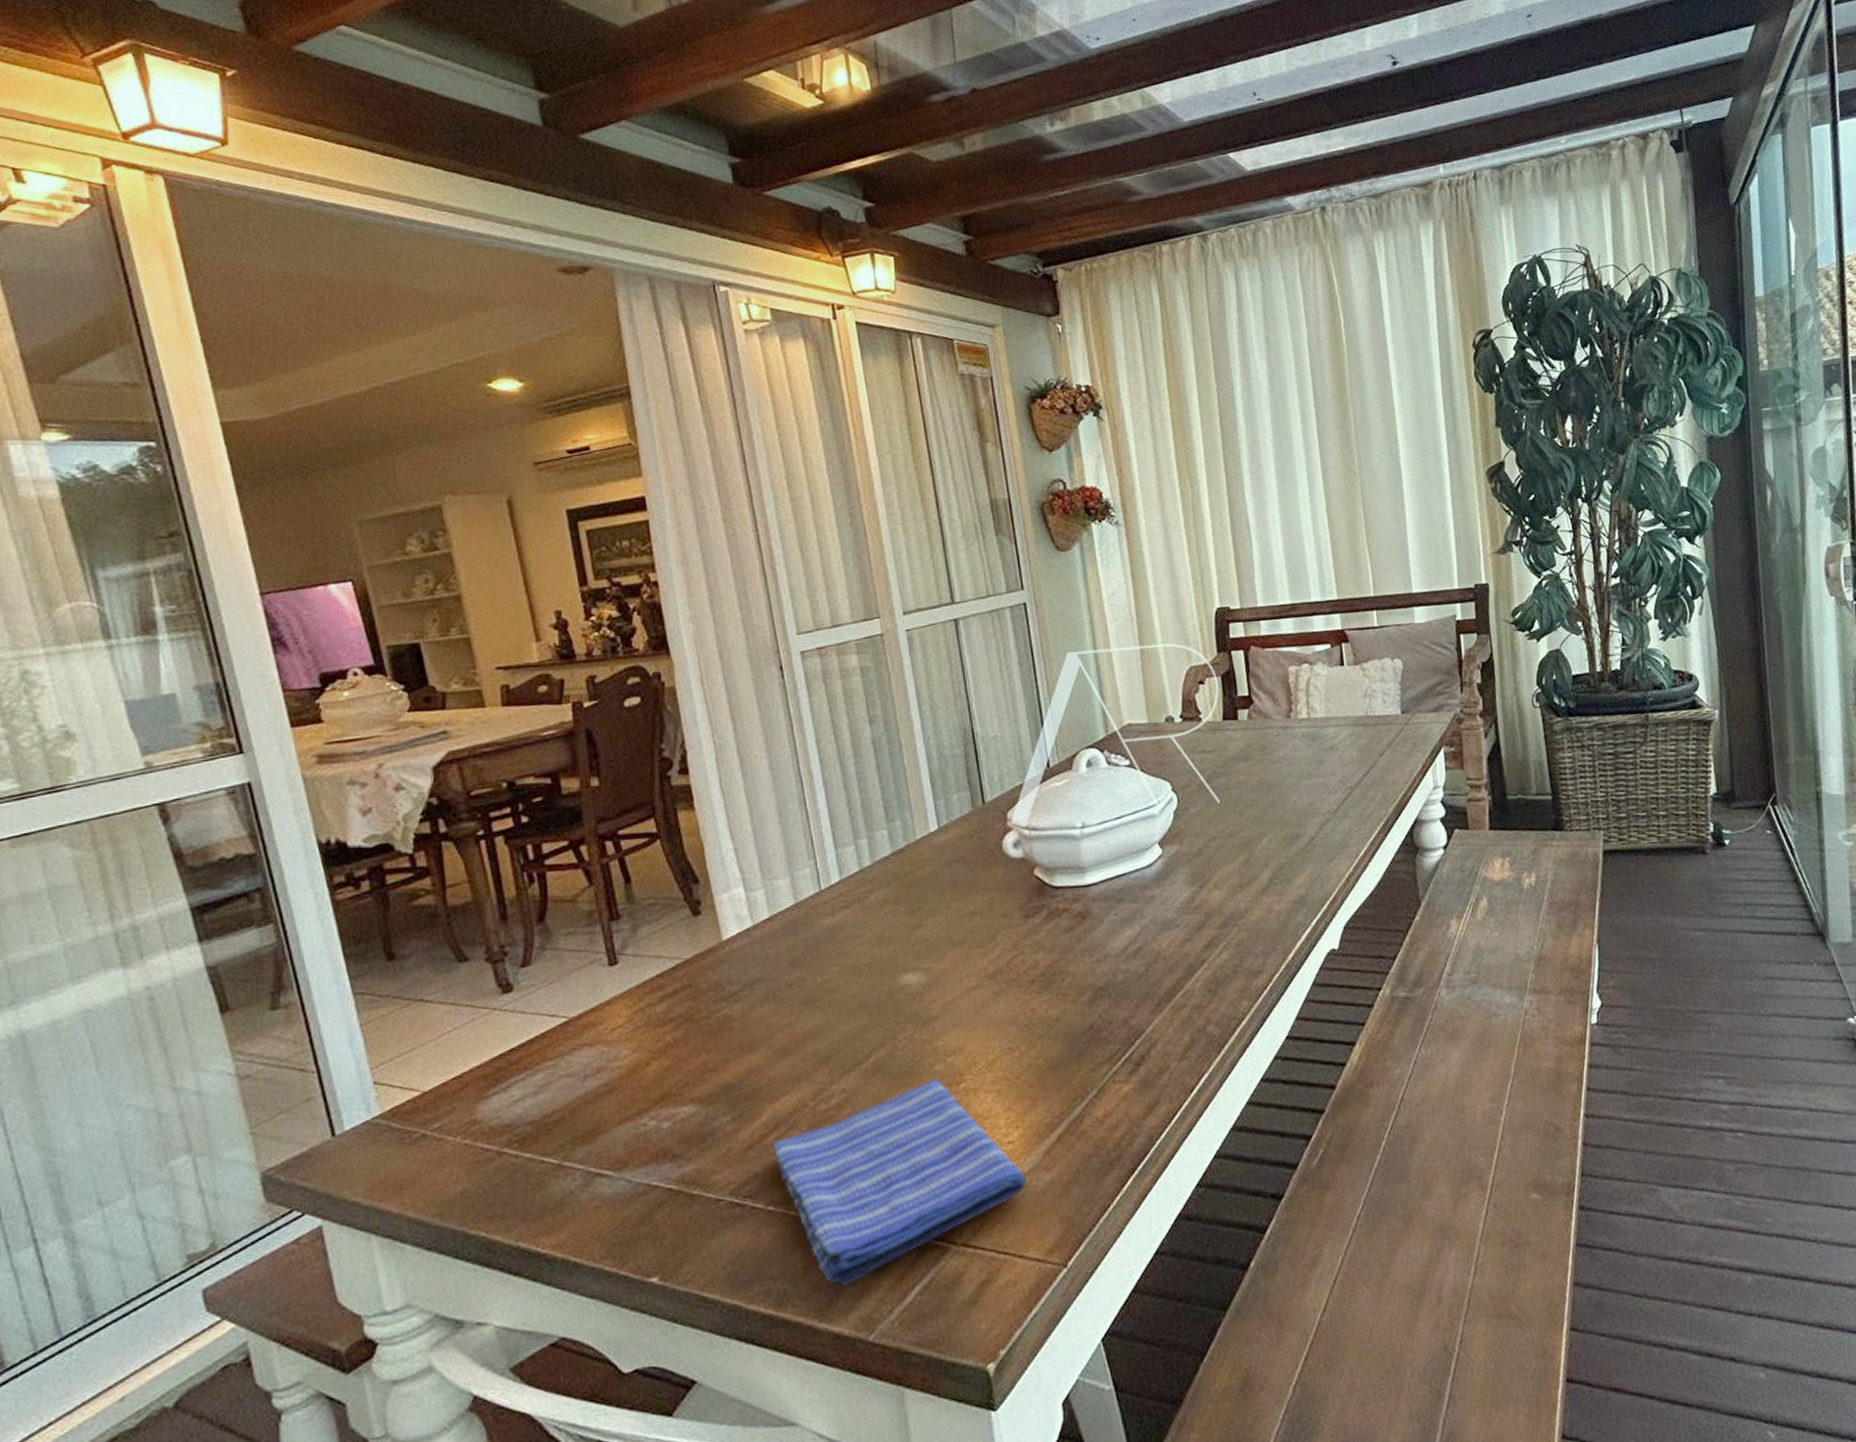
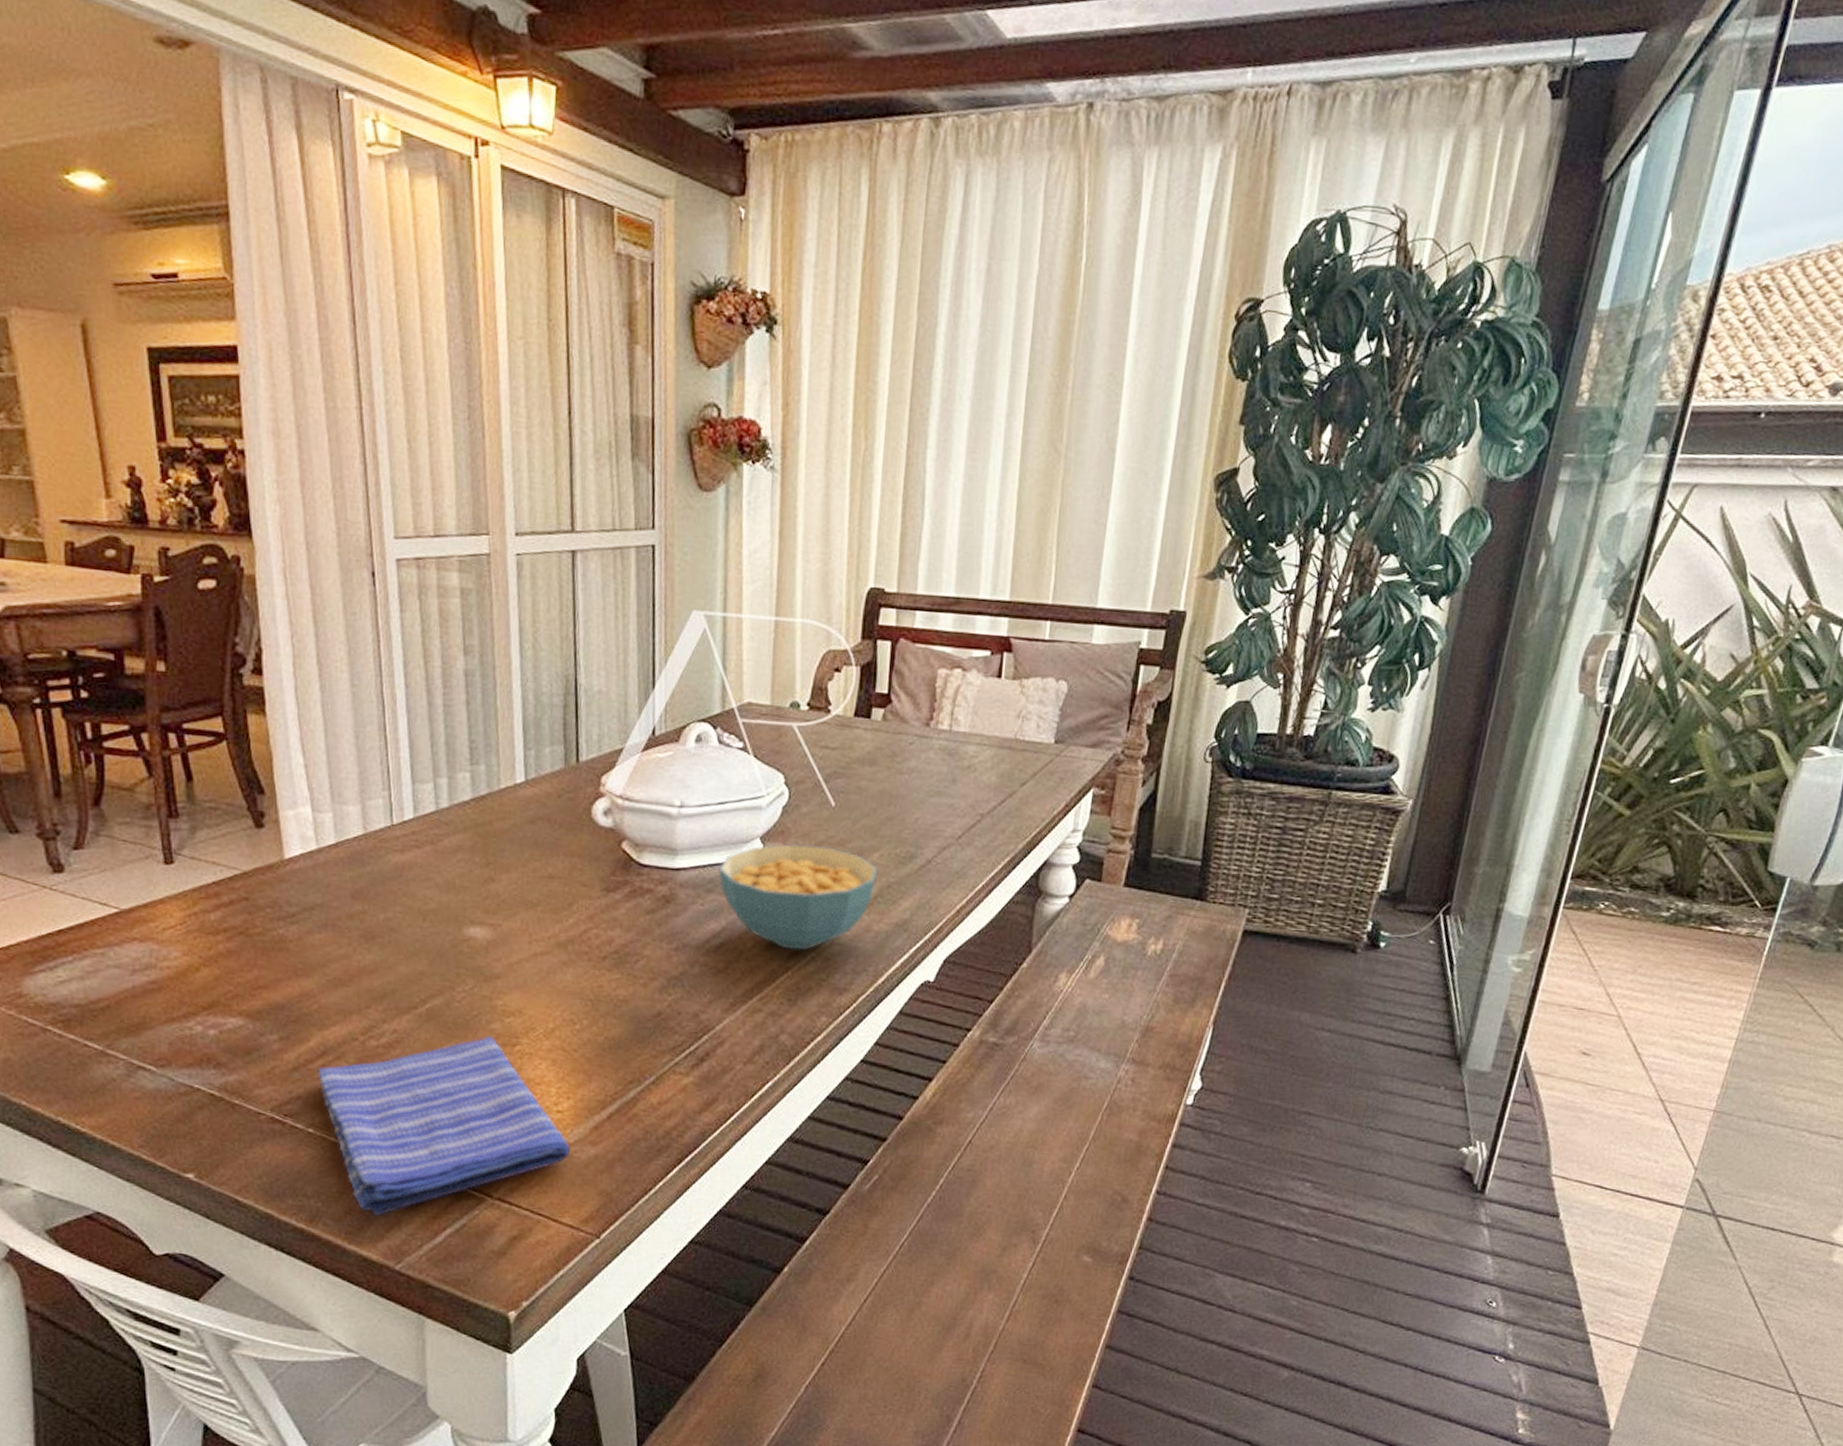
cereal bowl: none [1125,841,1269,943] -> present [718,844,877,951]

